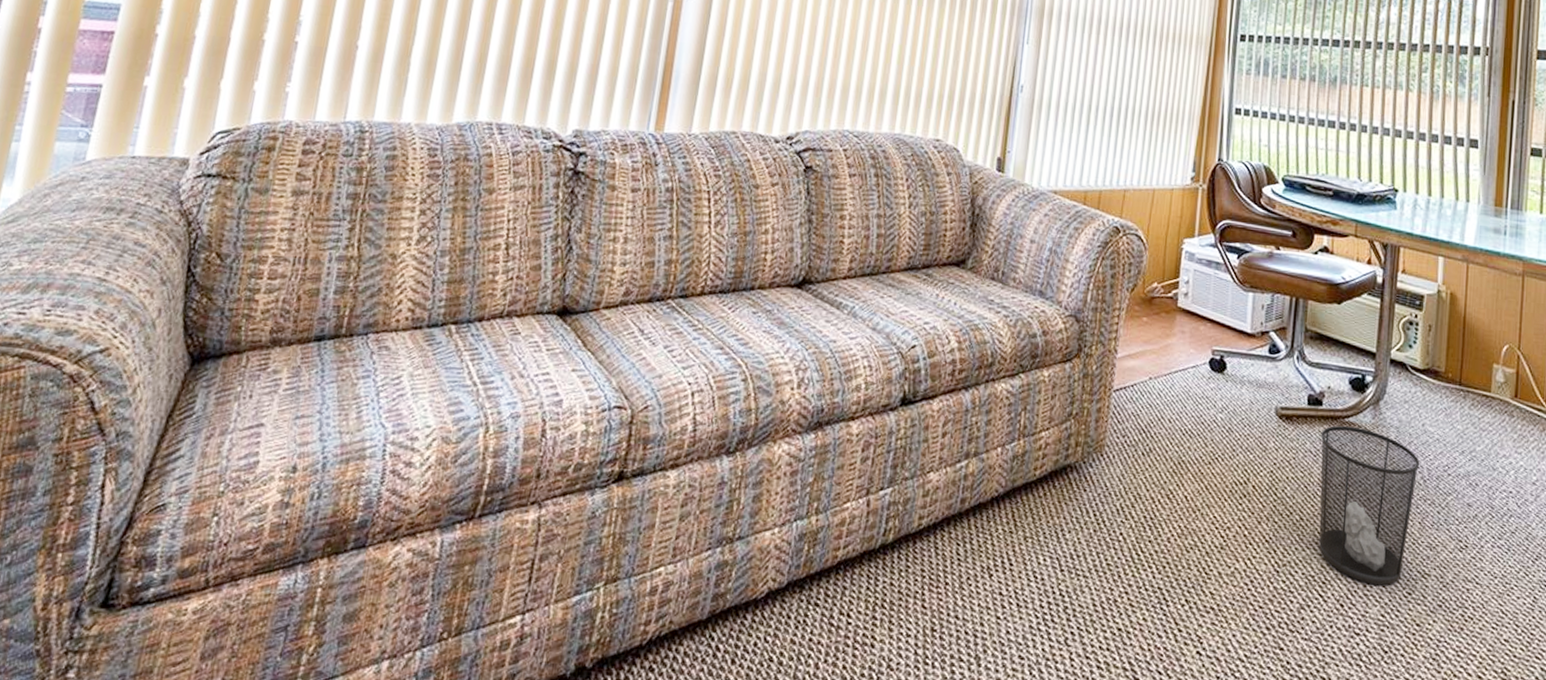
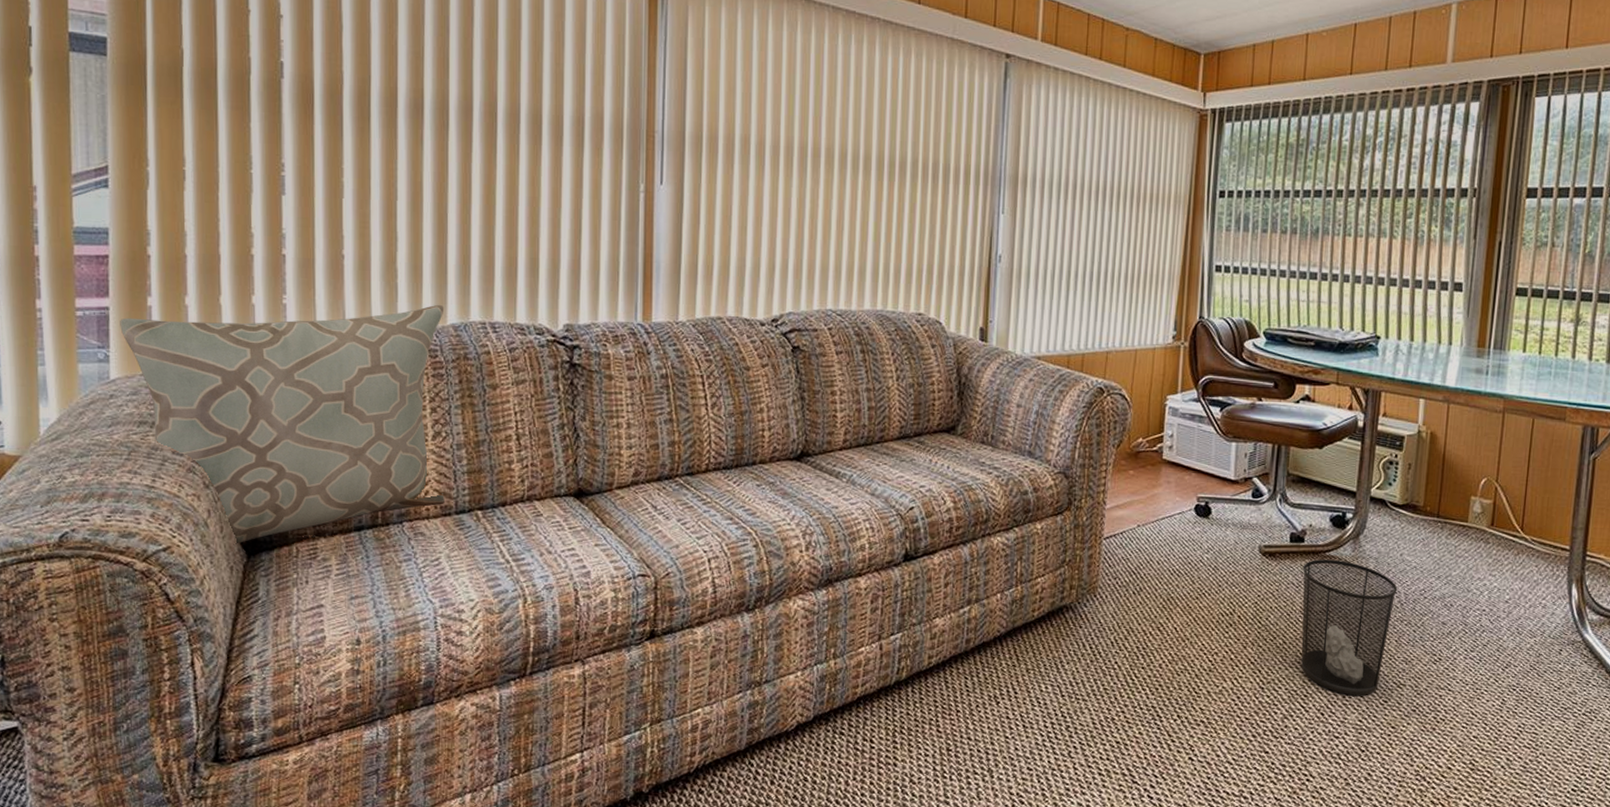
pillow: none [109,96,453,350] -> present [120,304,446,545]

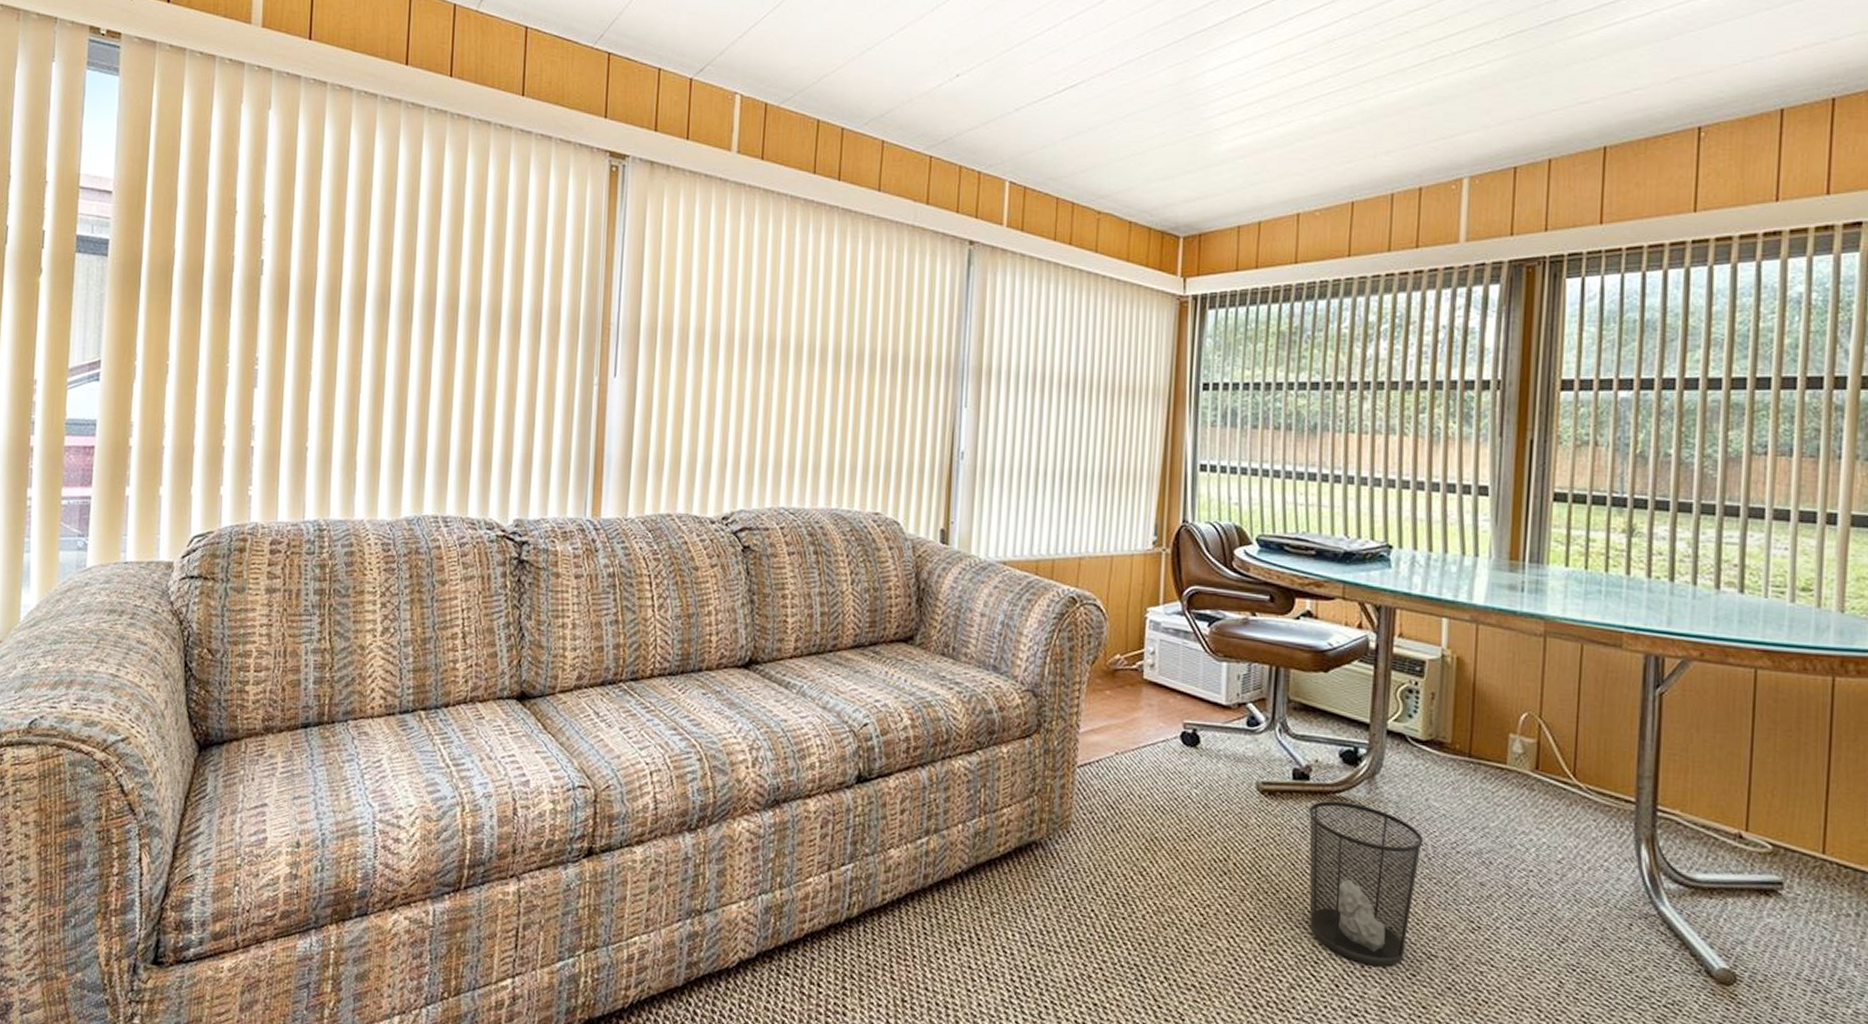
pillow: present [120,304,446,545] -> none [99,497,399,738]

